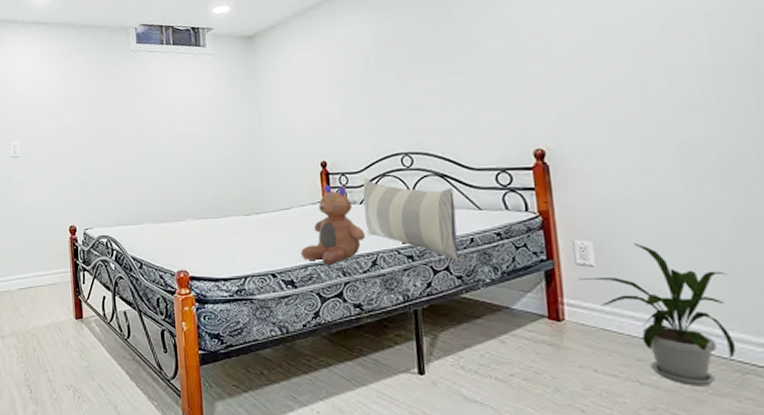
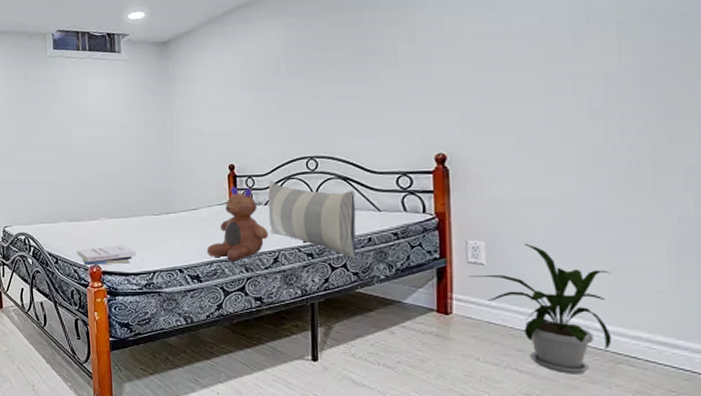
books: none [162,247,227,271] -> present [77,244,137,266]

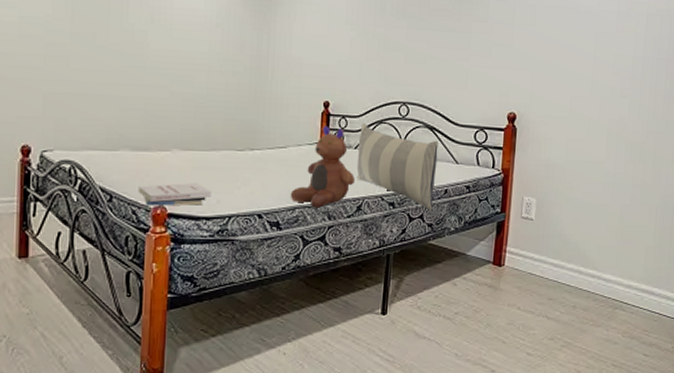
house plant: present [469,243,612,375] -> none [521,201,620,319]

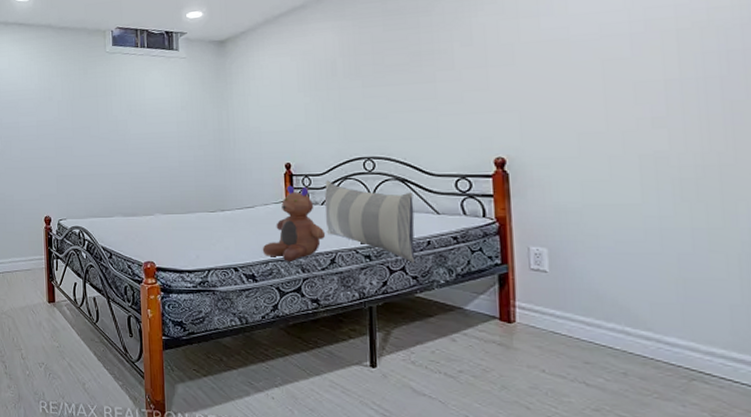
books: present [138,182,212,206] -> none [131,240,192,261]

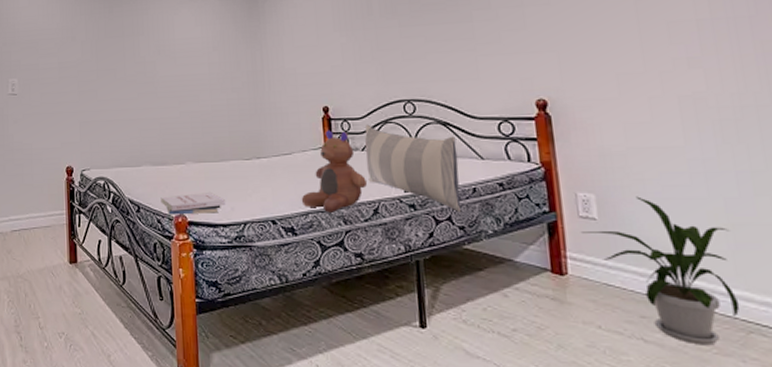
books: none [131,240,192,261] -> present [160,191,226,215]
house plant: none [532,251,685,391] -> present [582,196,740,346]

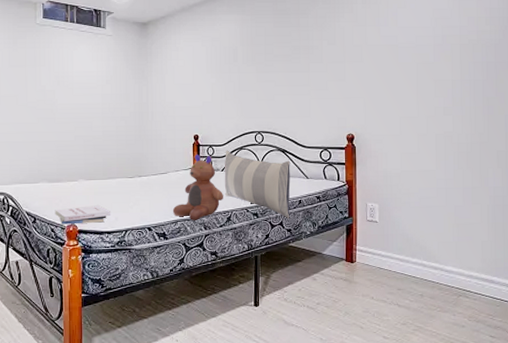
house plant: present [582,196,740,346] -> none [368,205,456,306]

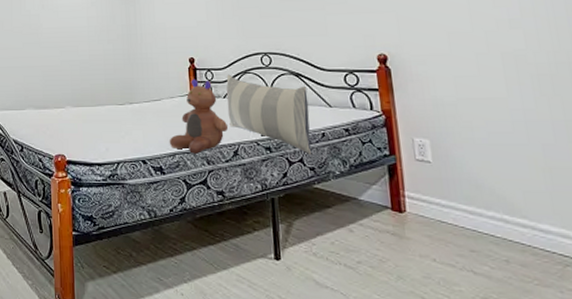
books: present [55,204,111,225] -> none [42,133,102,154]

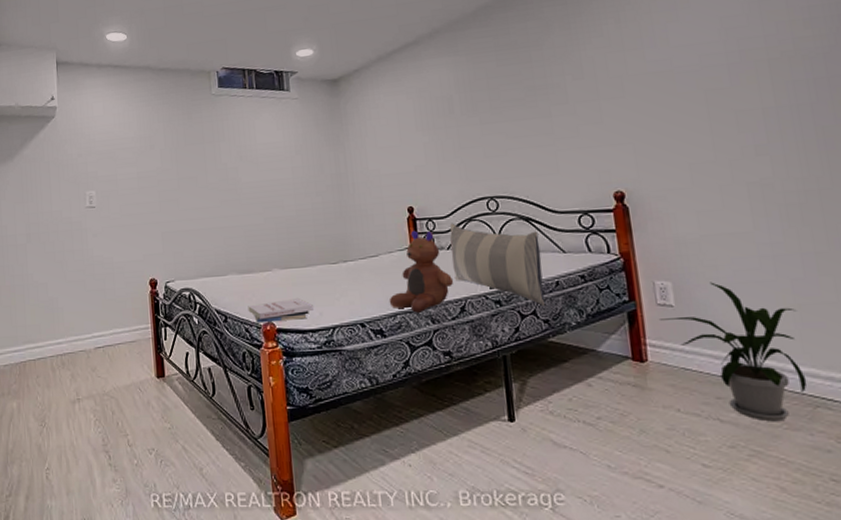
books: none [42,133,102,154] -> present [248,297,314,323]
house plant: none [418,142,558,277] -> present [660,282,808,422]

